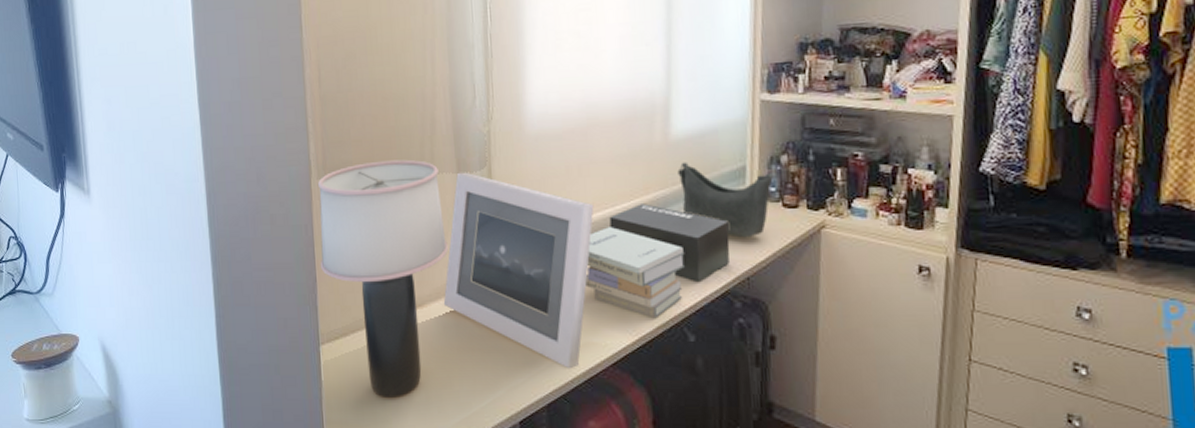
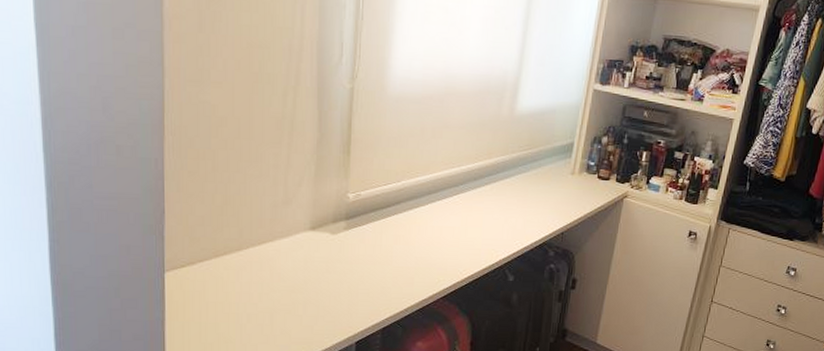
table lamp: present [318,159,448,399] -> none [169,104,303,322]
picture frame: present [443,172,594,369] -> none [294,123,443,300]
books: present [585,227,685,319] -> none [427,183,515,262]
box: present [609,204,730,283] -> none [454,166,553,235]
shoulder bag: present [677,162,775,238] -> none [518,134,595,201]

